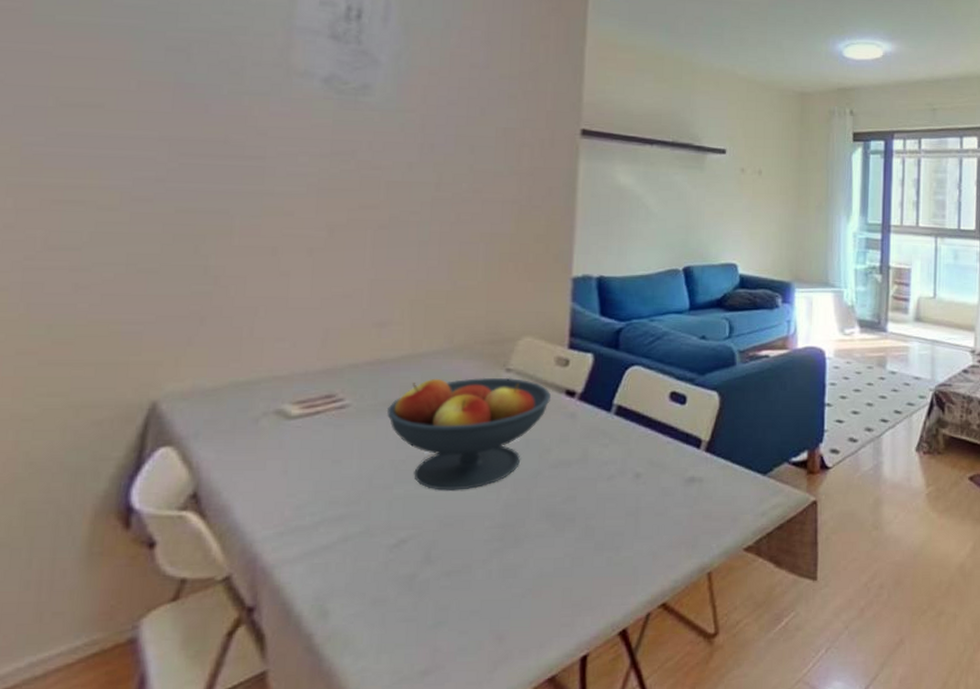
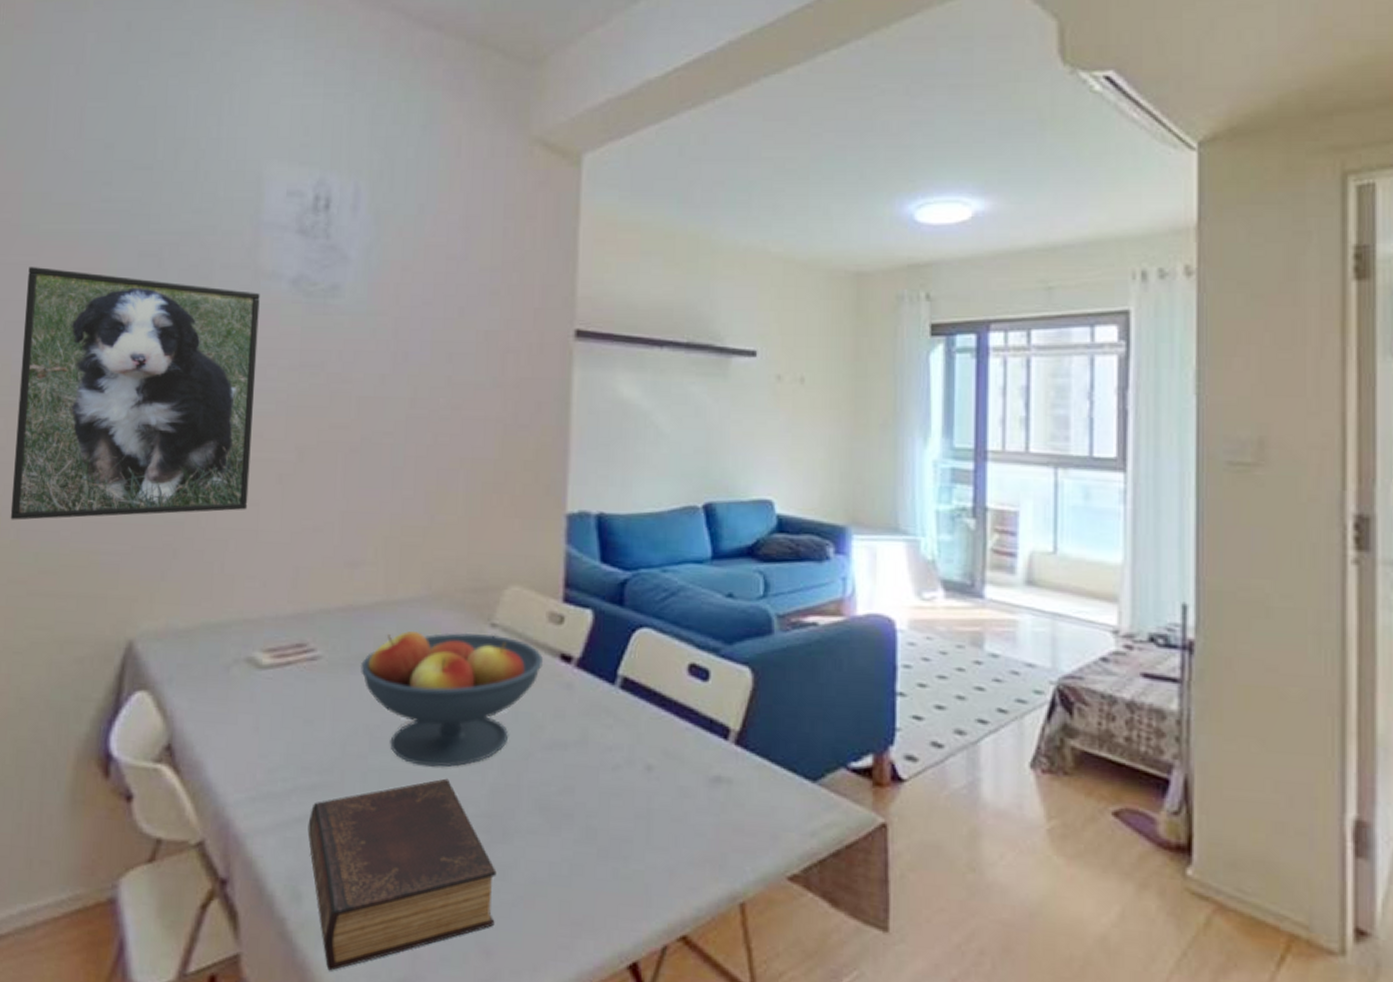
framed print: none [19,55,292,295] -> present [10,267,260,520]
book: none [334,499,509,673] -> present [307,778,497,971]

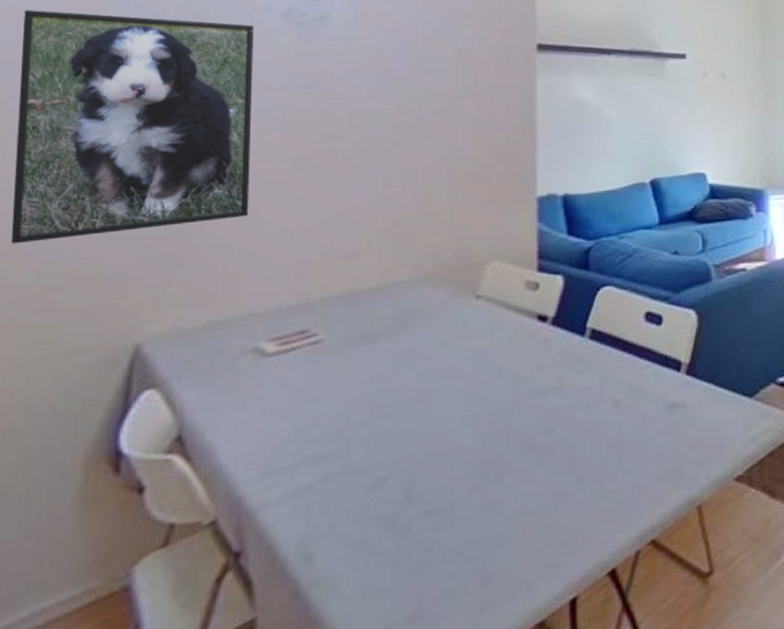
book: present [307,778,497,971] -> none [316,433,491,620]
fruit bowl: present [360,630,543,767] -> none [359,304,522,425]

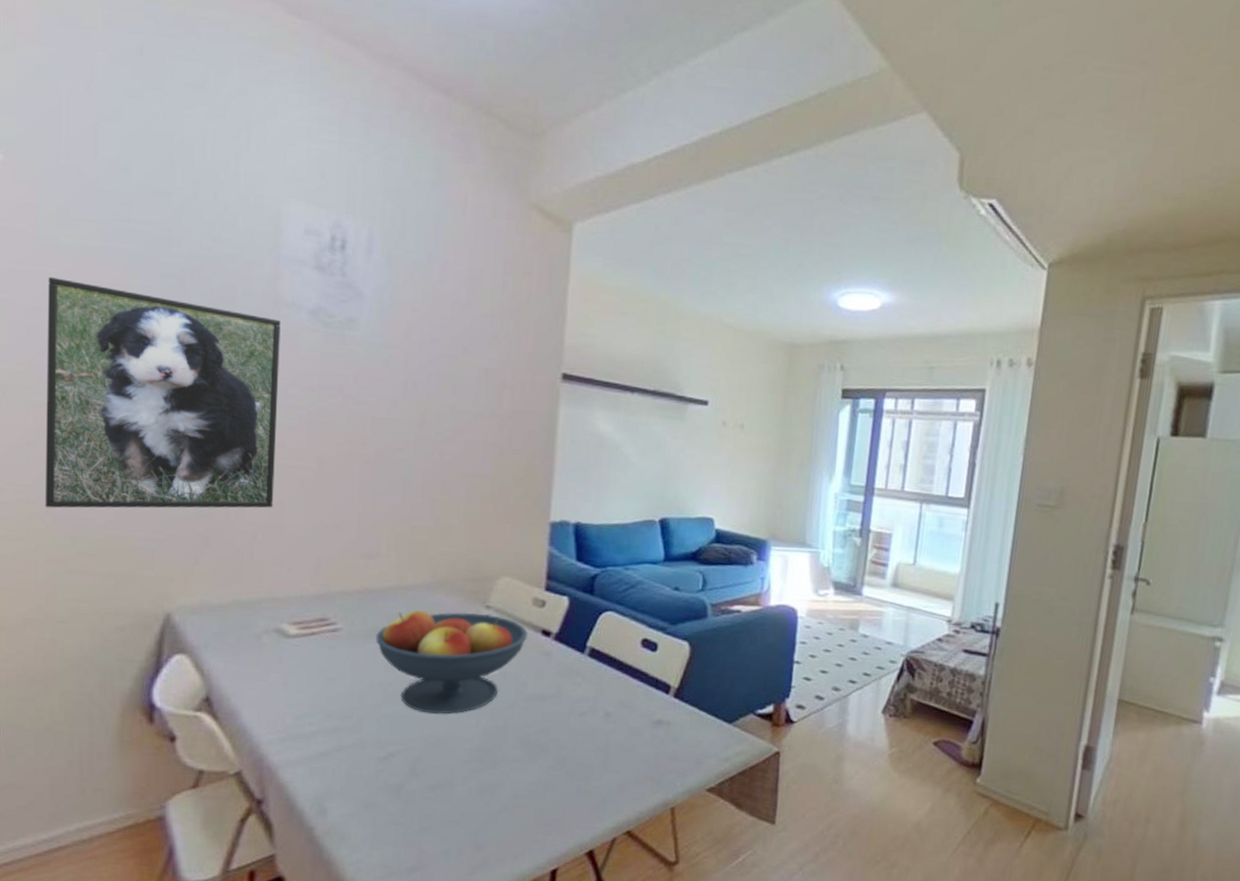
fruit bowl: none [359,304,522,425] -> present [375,610,527,714]

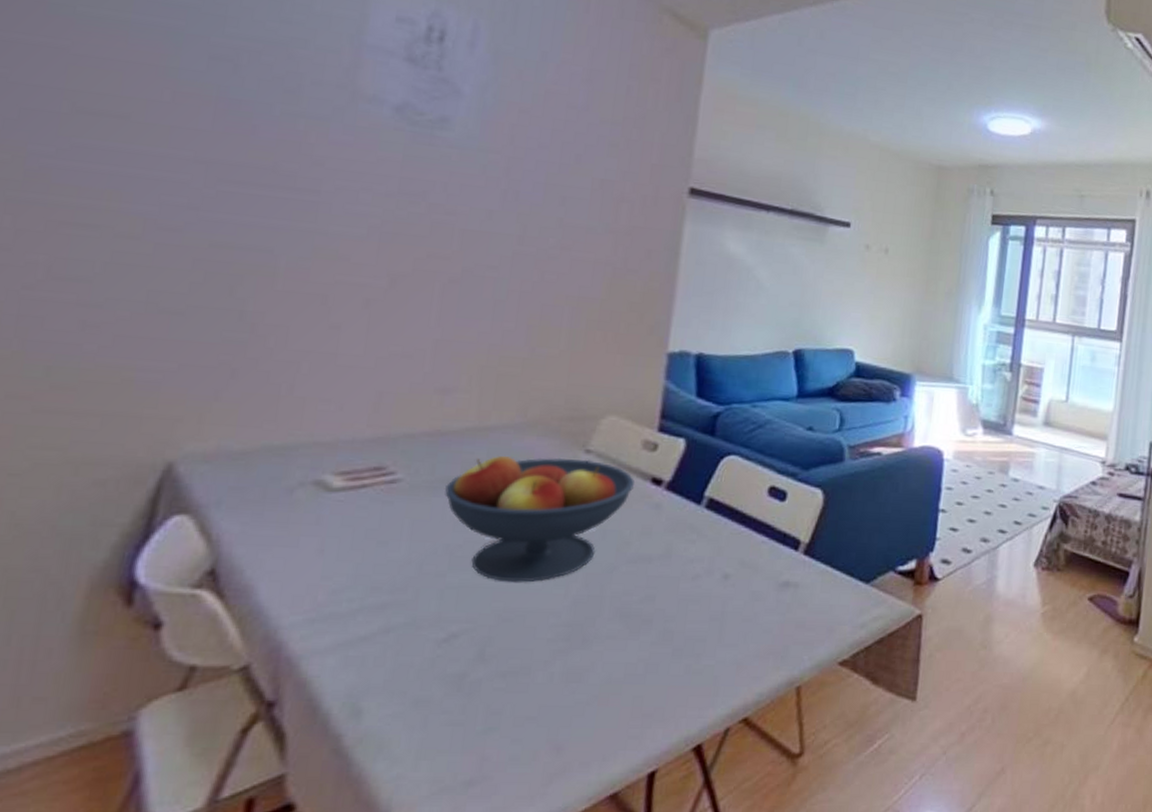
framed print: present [45,277,281,508] -> none [13,51,357,333]

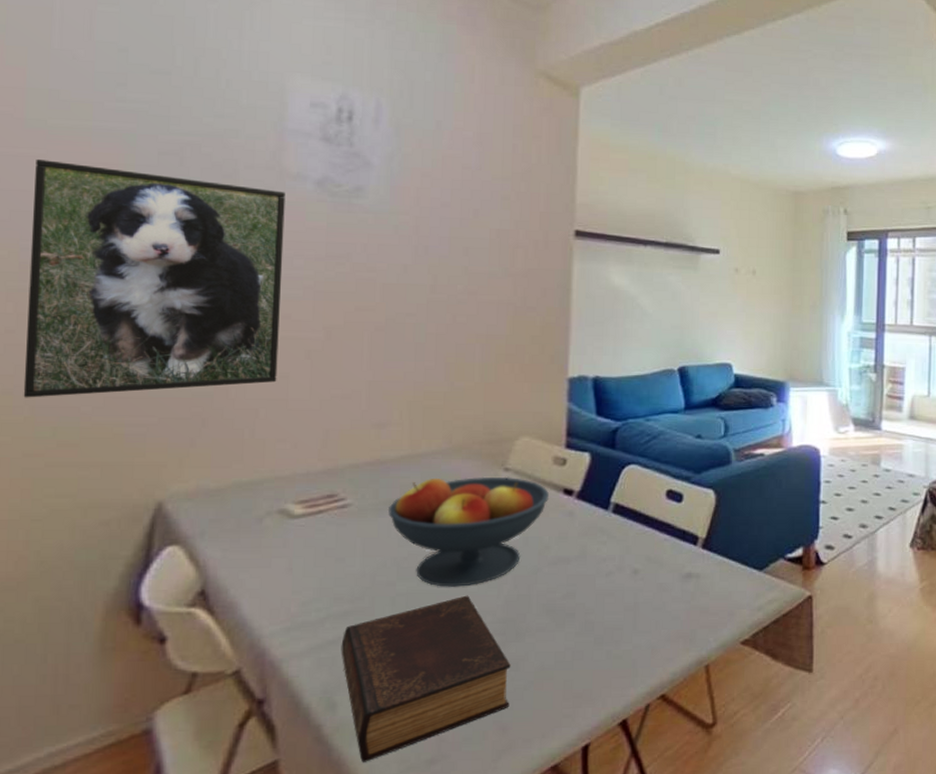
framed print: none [13,51,357,333] -> present [23,160,285,398]
book: none [373,592,573,781] -> present [341,595,511,762]

